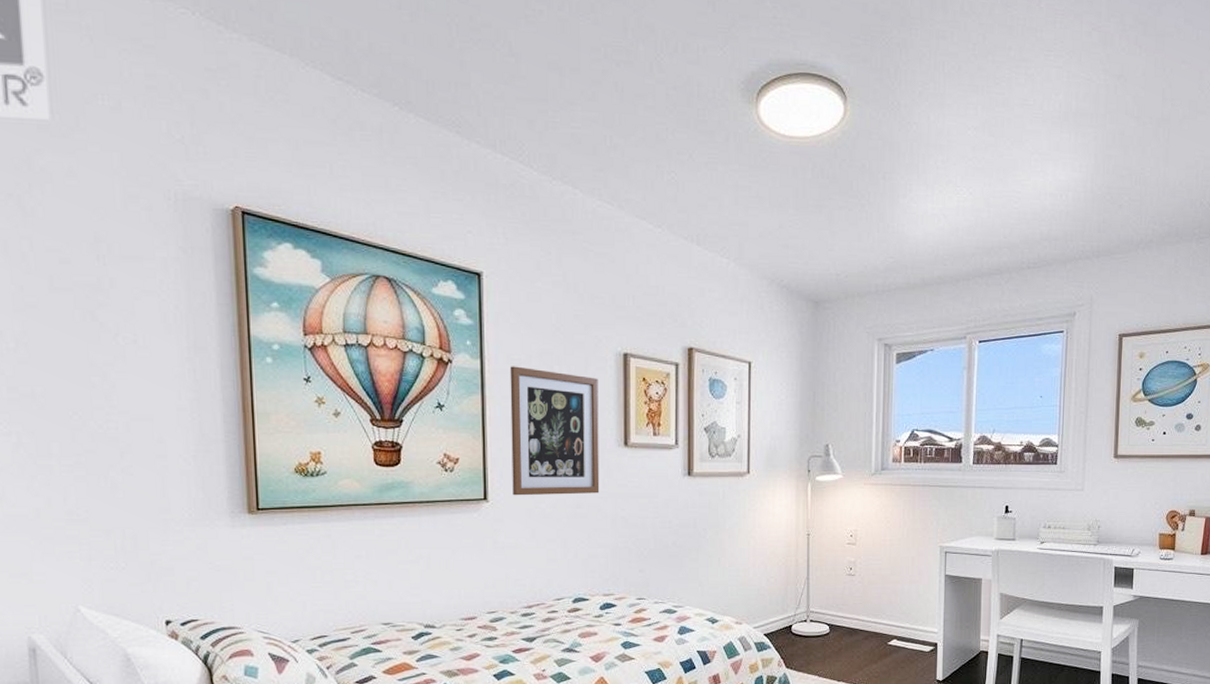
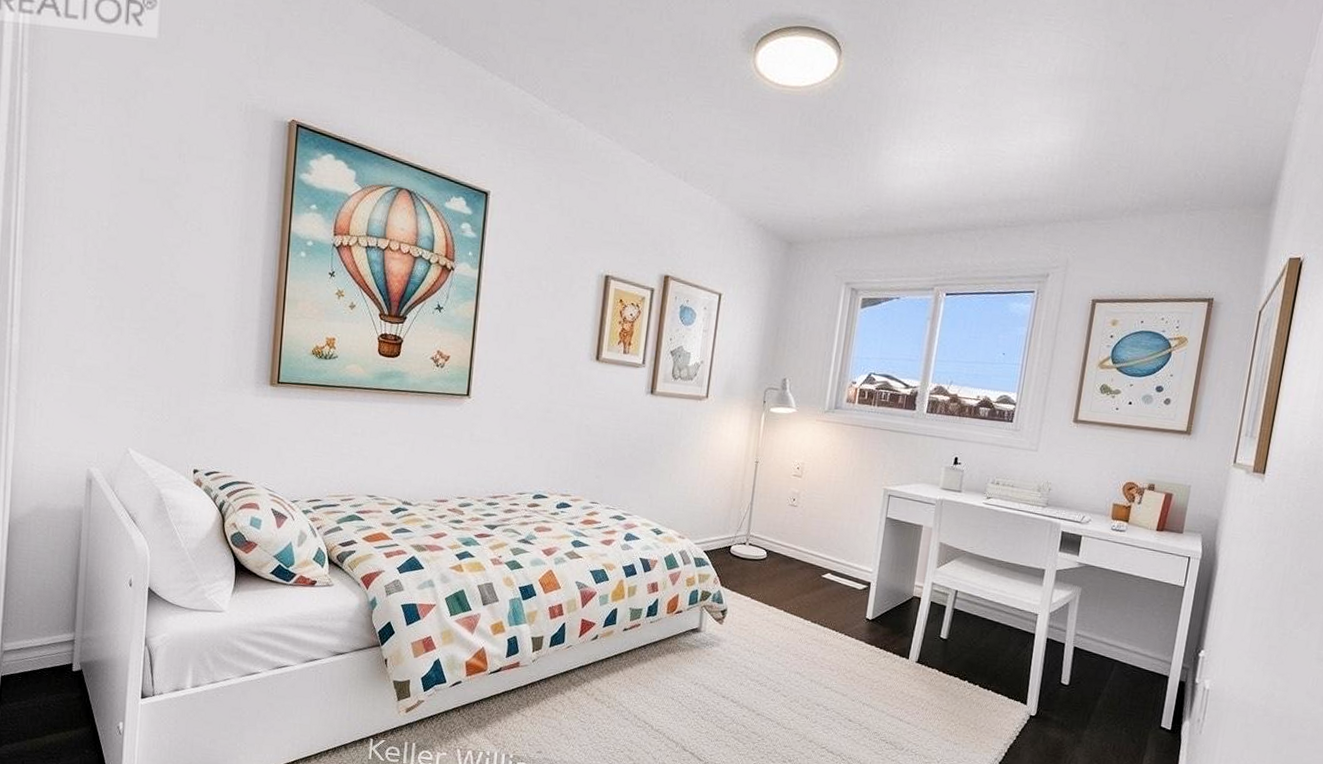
wall art: present [510,366,600,496] -> none [492,278,580,401]

